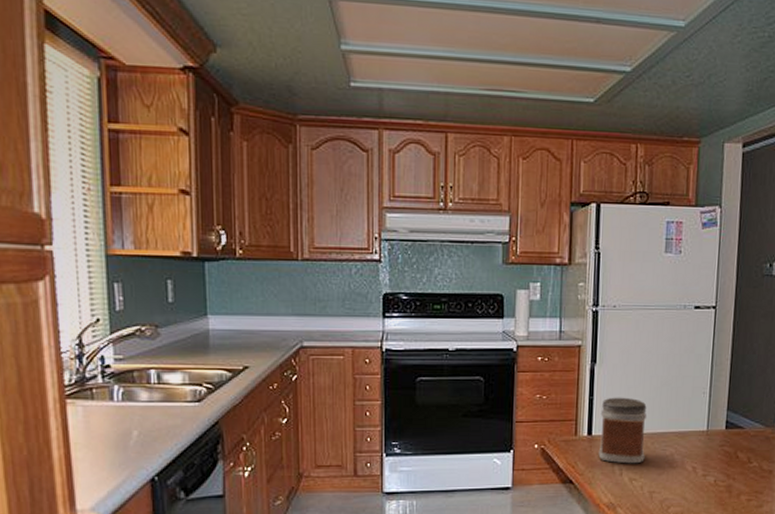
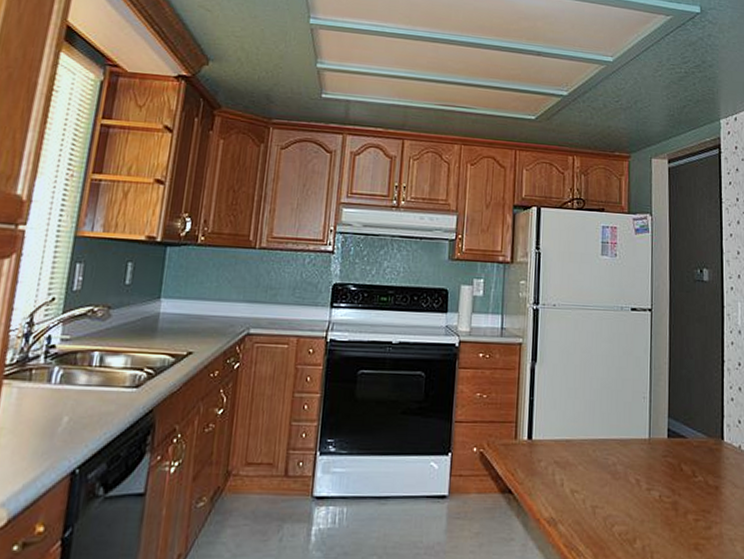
jar: present [598,397,647,464] -> none [538,398,587,474]

